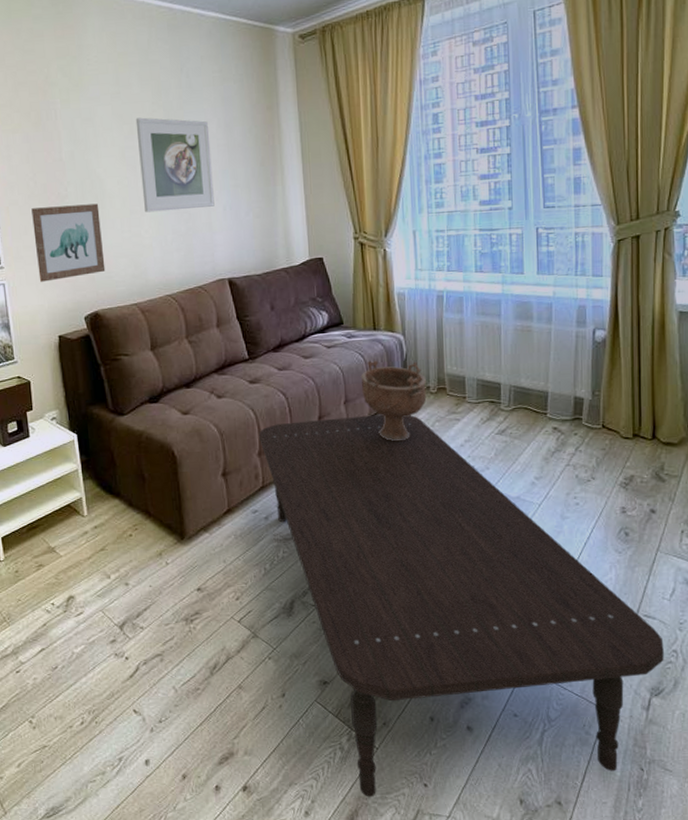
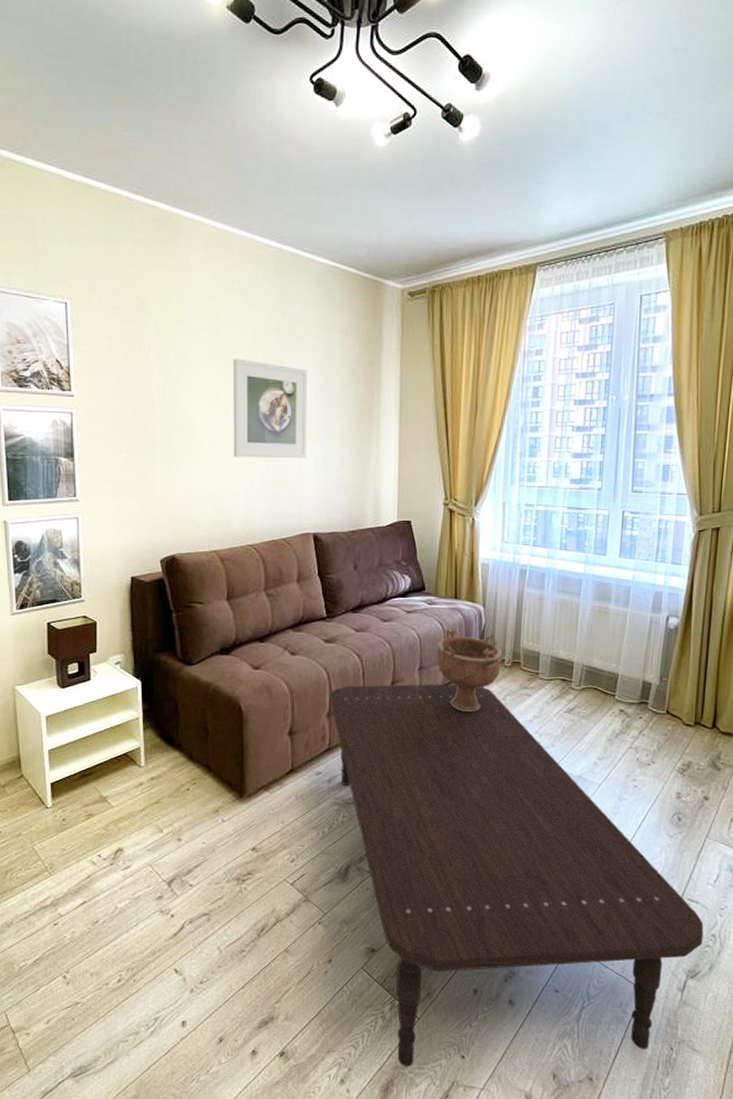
wall art: present [31,203,106,282] -> none [114,441,187,519]

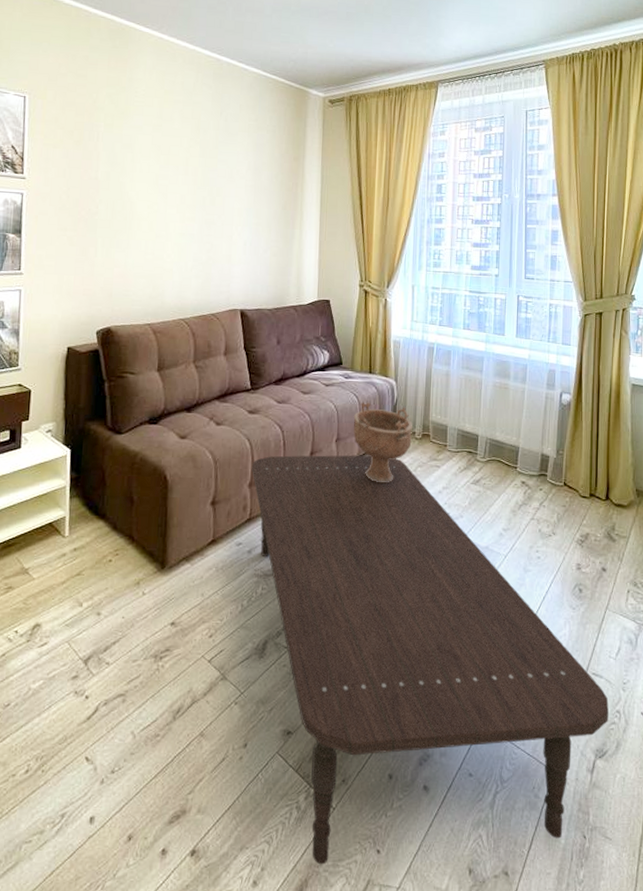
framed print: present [232,358,308,459] -> none [169,150,240,241]

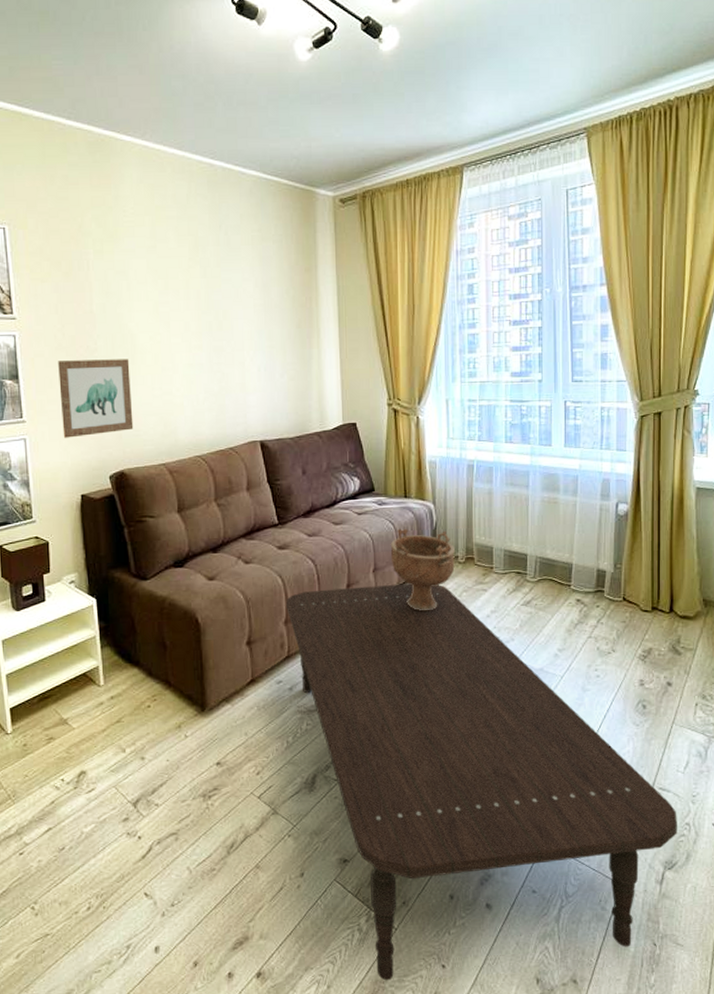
wall art: none [57,220,127,293] -> present [58,359,134,438]

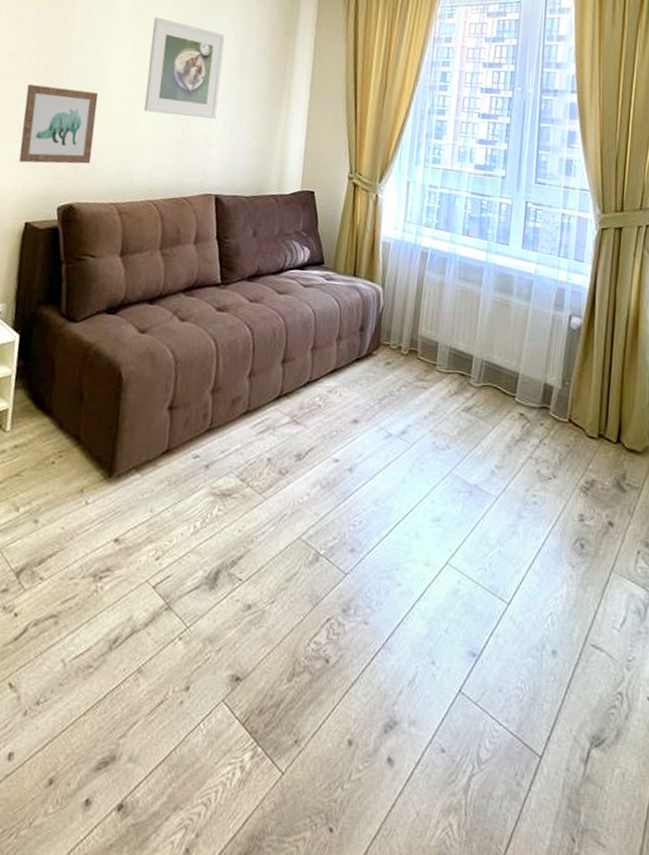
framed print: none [171,273,249,370] -> present [144,17,225,119]
coffee table: present [286,583,677,981] -> none [215,360,610,839]
decorative bowl: present [390,528,456,611] -> none [331,308,400,402]

